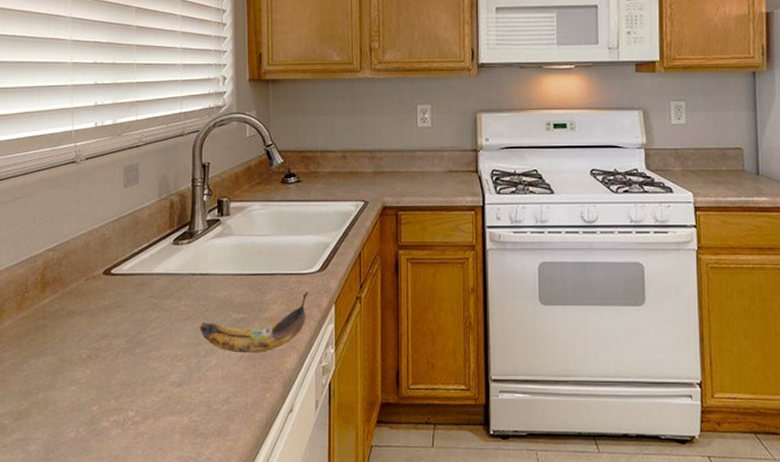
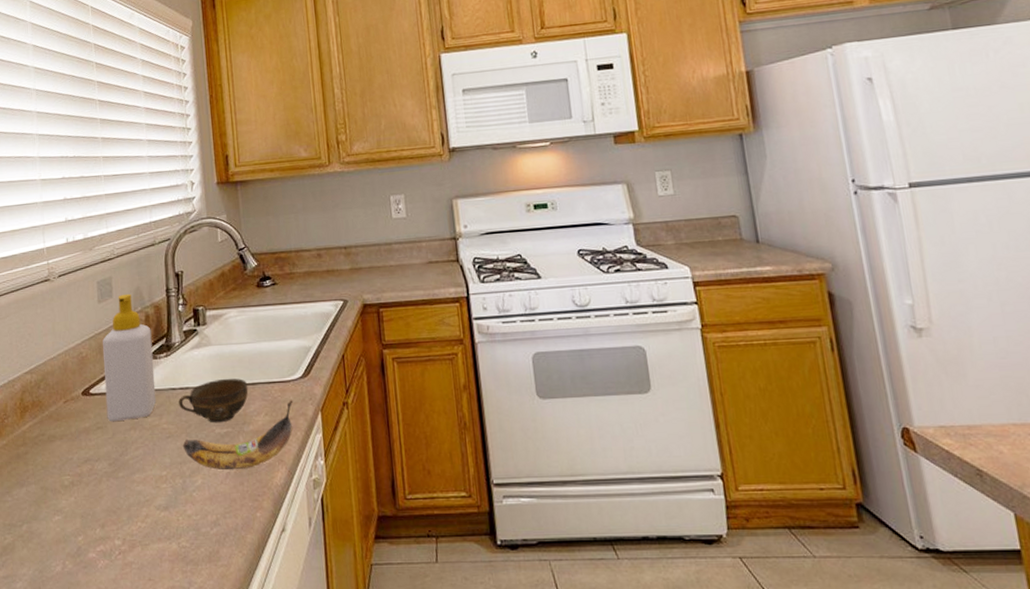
soap bottle: none [125,180,176,302] -> present [102,293,157,422]
cup: none [197,267,266,309] -> present [178,378,249,423]

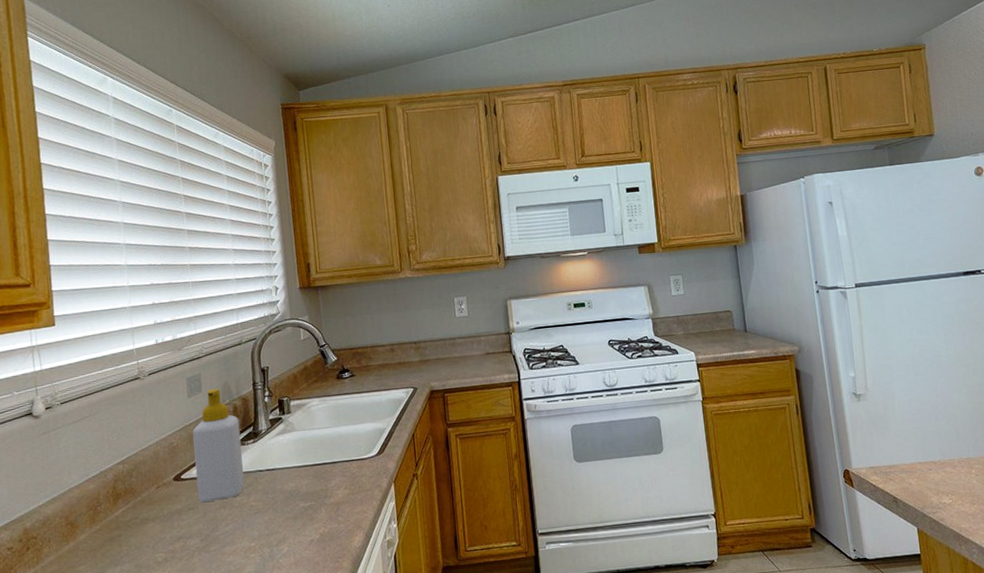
cup: present [178,378,249,423] -> none [265,458,330,499]
banana: present [182,399,293,471] -> none [269,473,370,539]

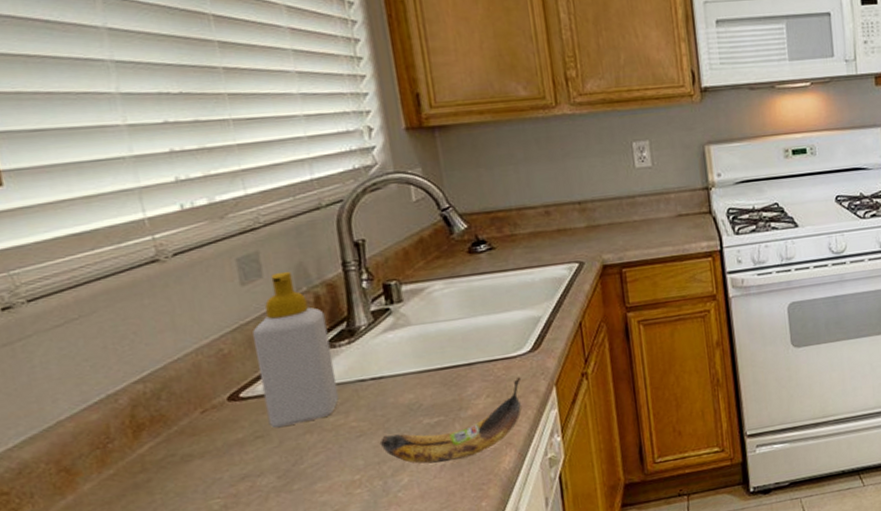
banana: none [269,473,370,539] -> present [379,376,523,464]

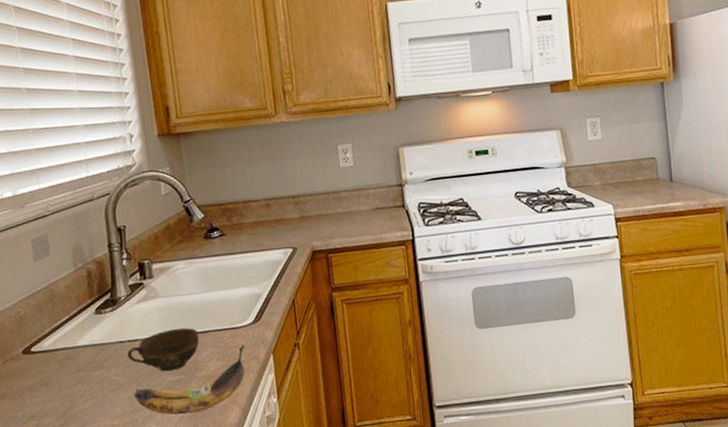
soap bottle: present [253,271,340,429] -> none [42,250,104,378]
cup: none [370,360,464,414] -> present [127,327,200,372]

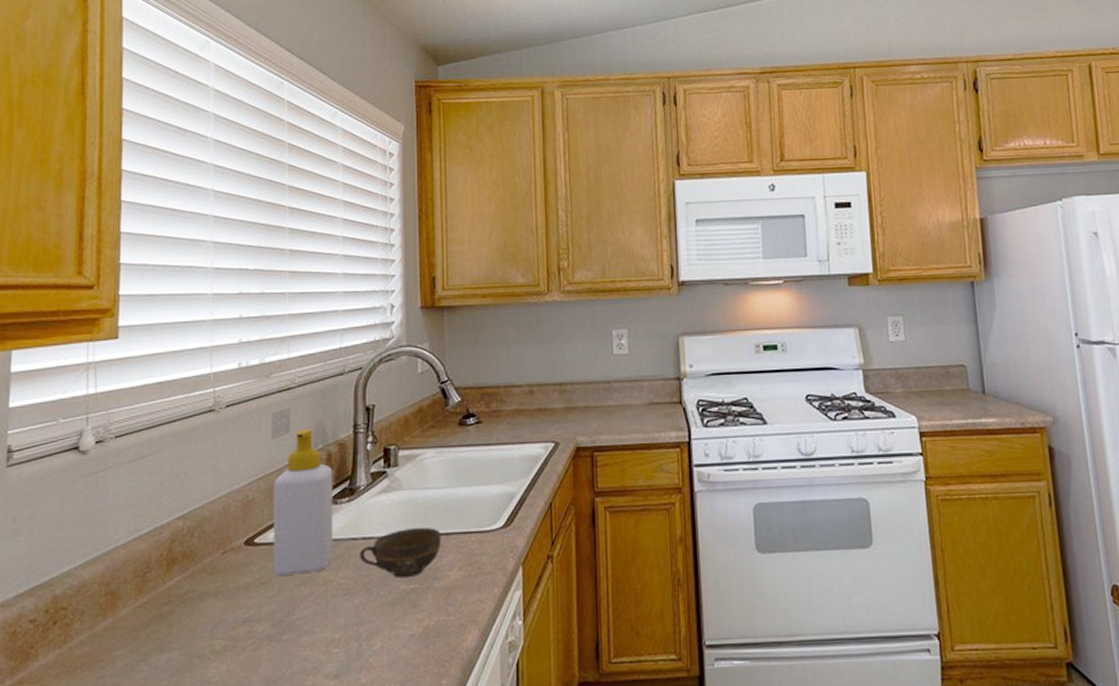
soap bottle: none [42,250,104,378] -> present [273,428,334,577]
banana: present [133,344,246,415] -> none [360,551,492,633]

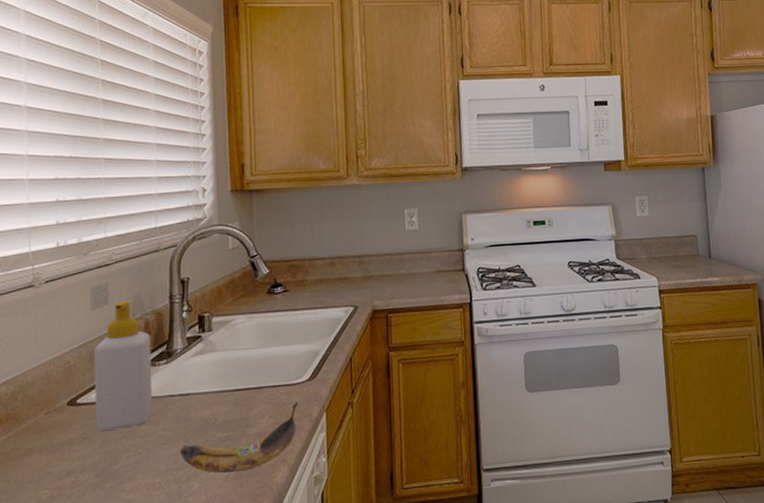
cup: present [359,527,442,579] -> none [177,383,253,428]
banana: none [360,551,492,633] -> present [179,401,299,474]

